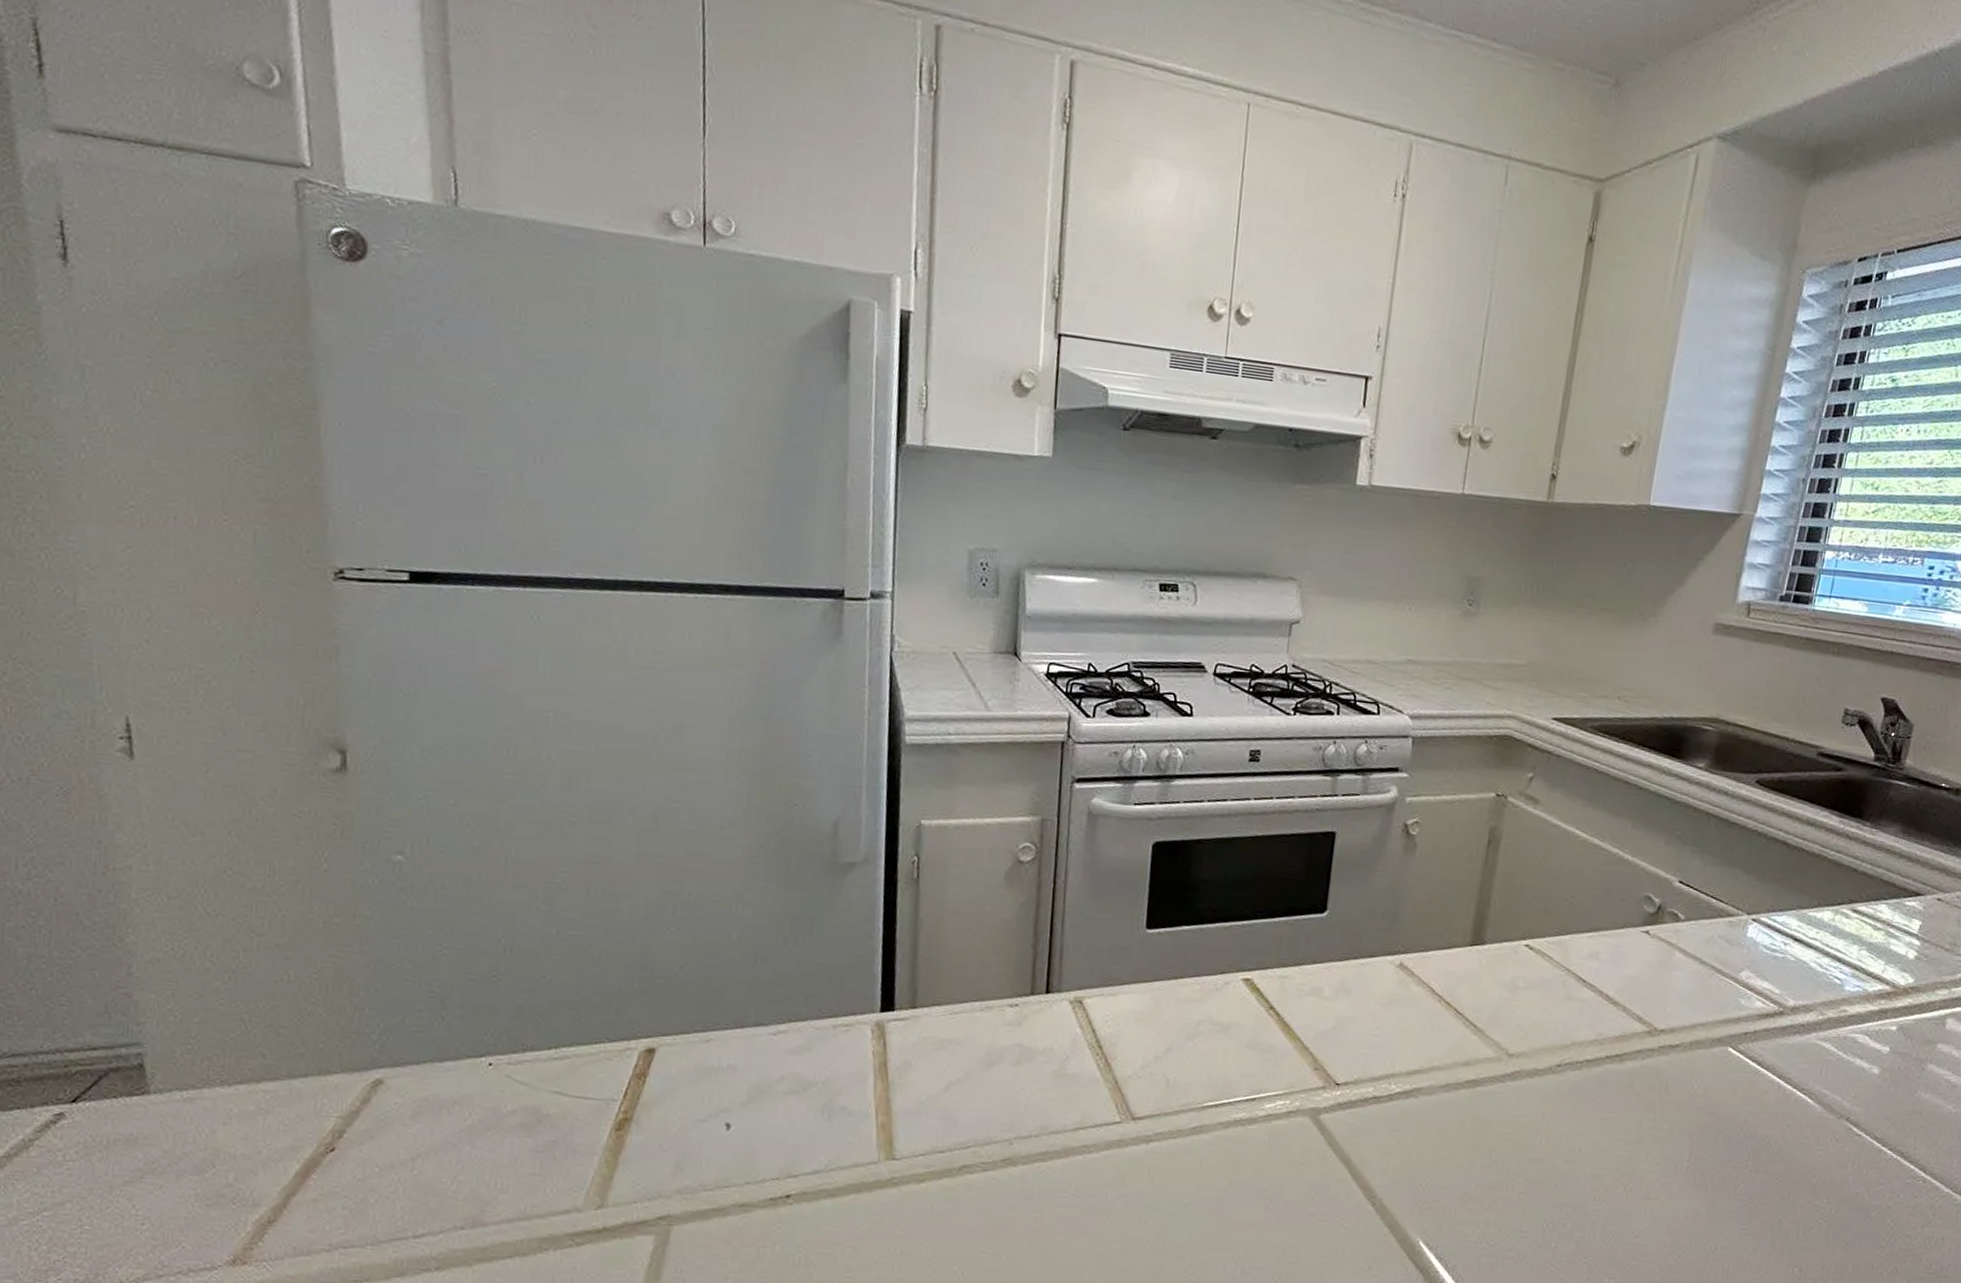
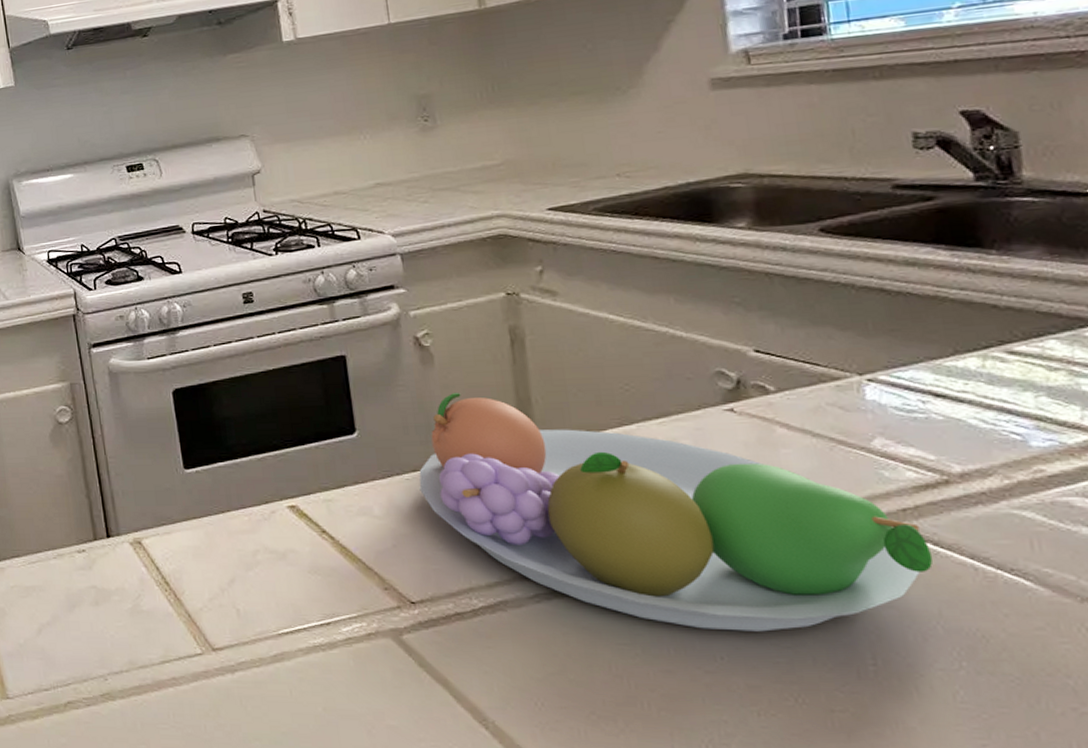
fruit bowl: none [1371,885,1755,1129] -> present [419,393,934,632]

